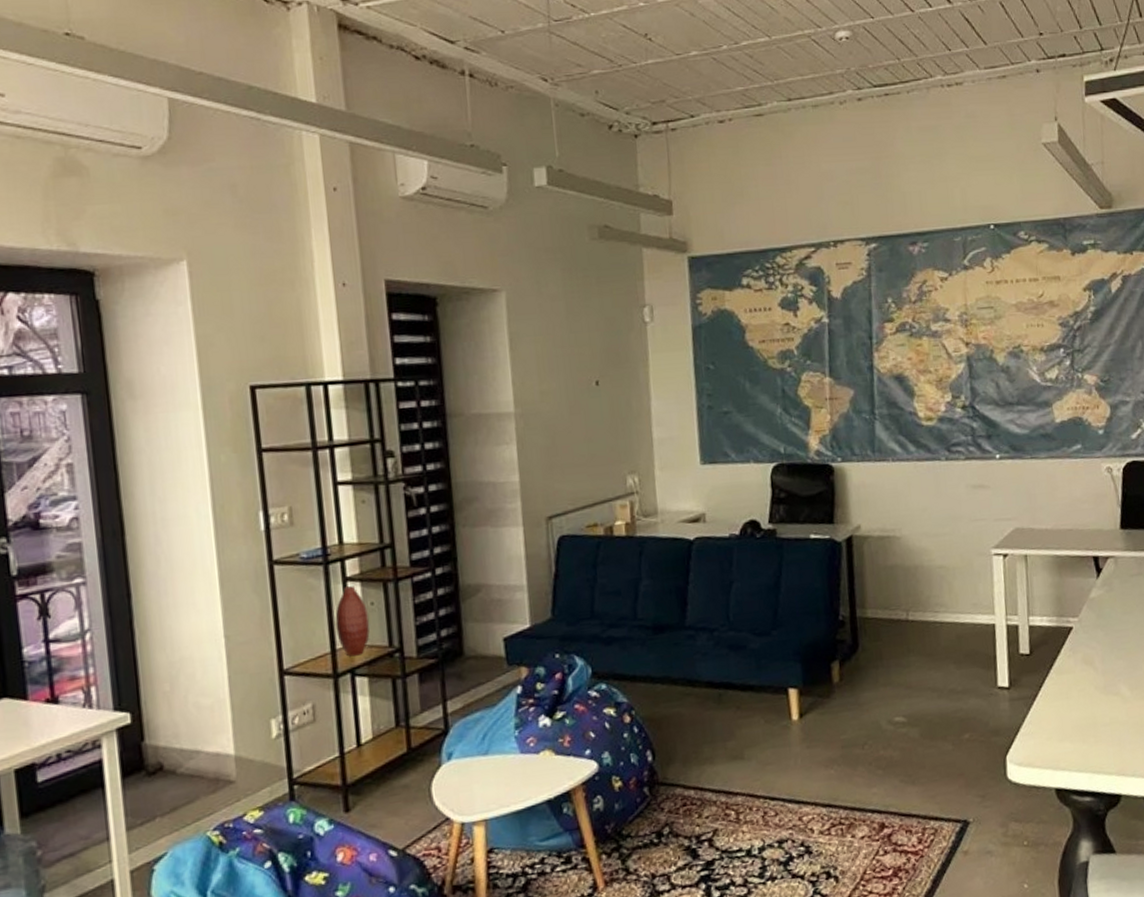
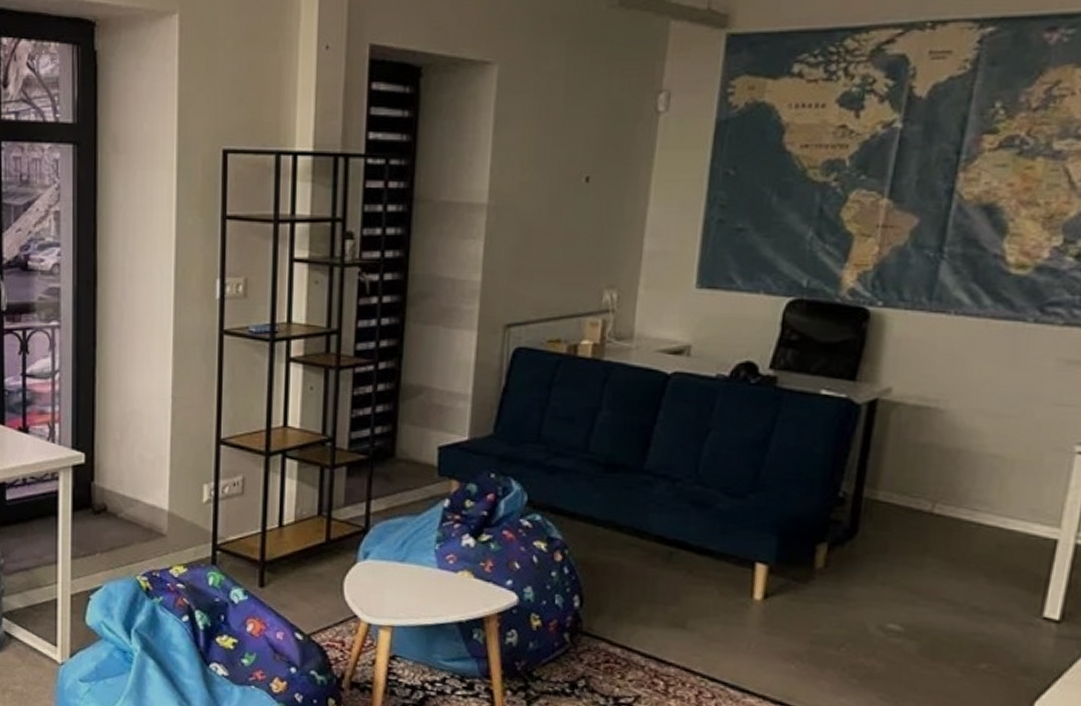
vase: present [335,586,370,657] -> none [274,367,307,438]

